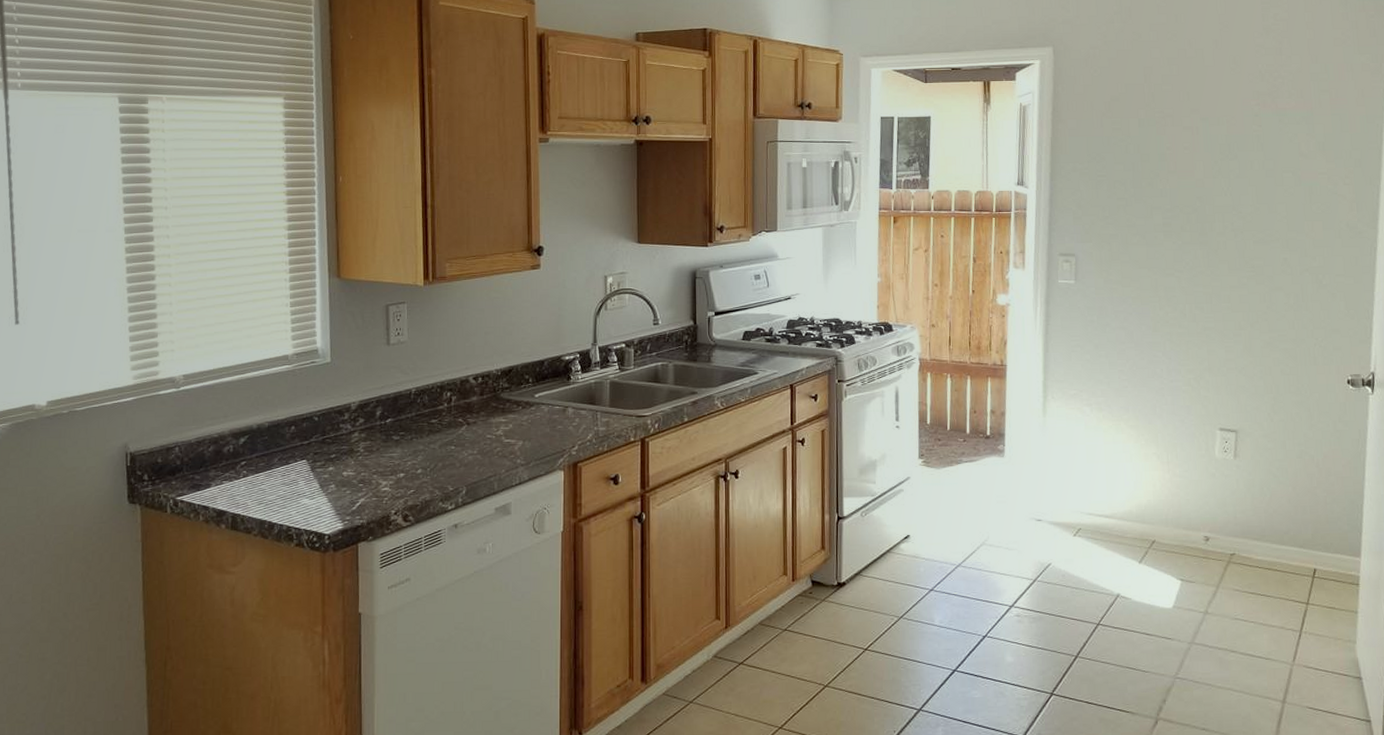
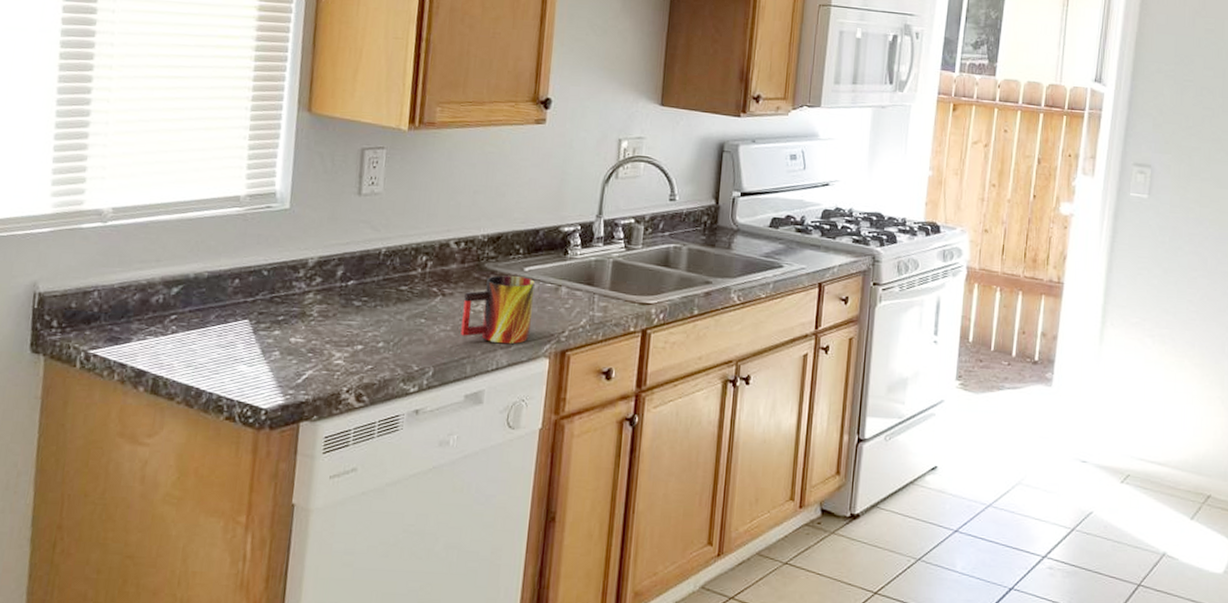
mug: none [486,402,545,462] -> present [461,275,535,344]

